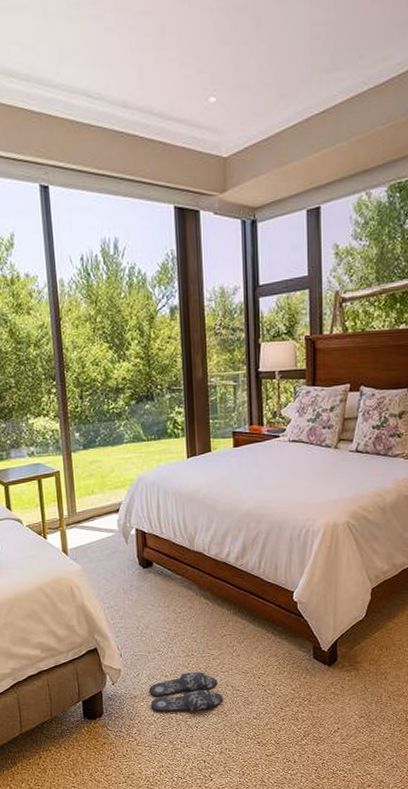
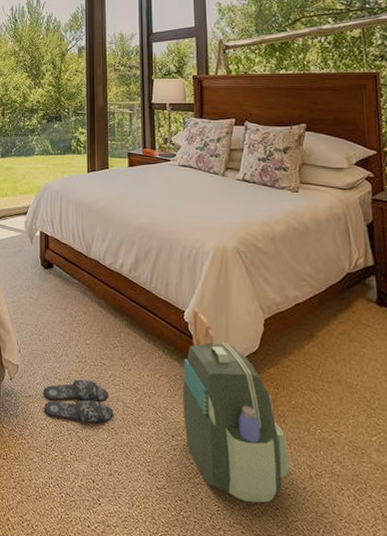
backpack: none [291,586,388,751] -> present [183,307,289,503]

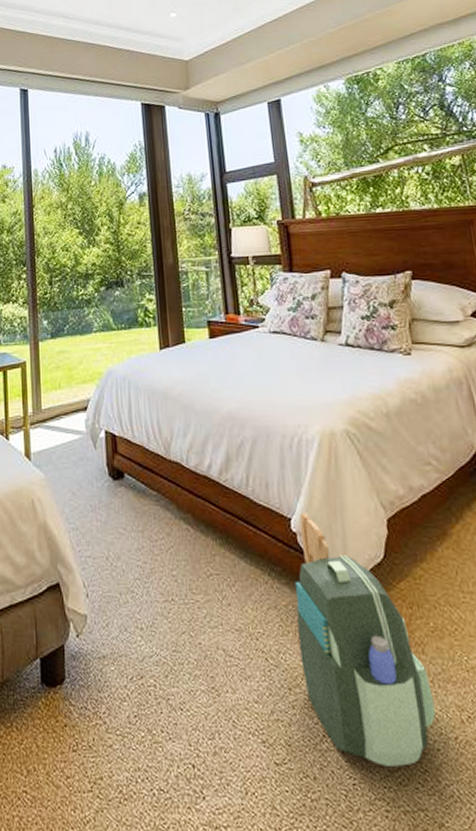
slippers: present [43,379,114,424] -> none [121,624,214,685]

